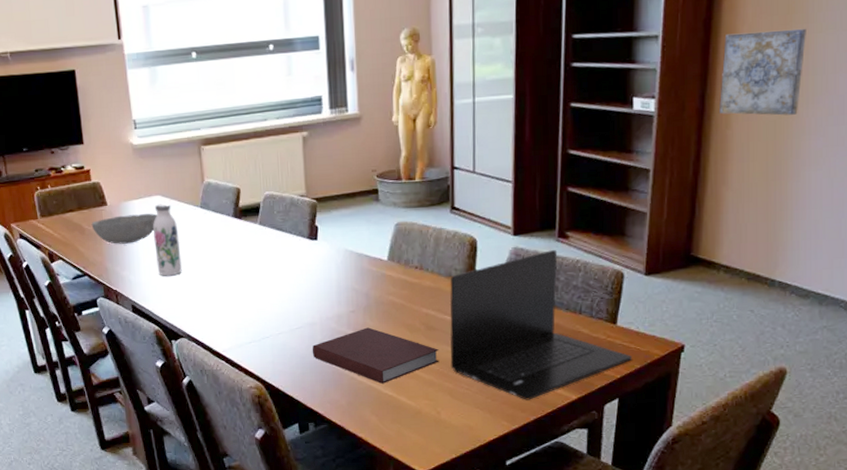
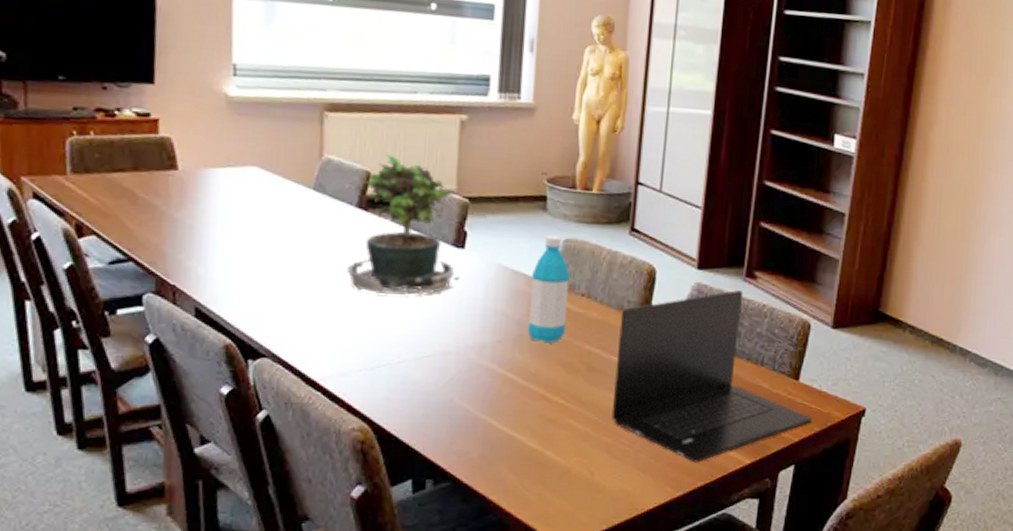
bowl: present [91,213,157,244] -> none [149,185,250,225]
water bottle: present [153,203,182,276] -> none [240,177,278,274]
potted plant: none [231,171,317,283] -> present [346,153,460,295]
notebook: present [312,327,439,384] -> none [441,362,600,434]
water bottle: none [373,221,406,310] -> present [527,236,570,344]
wall art: present [720,28,806,116] -> none [917,84,1000,177]

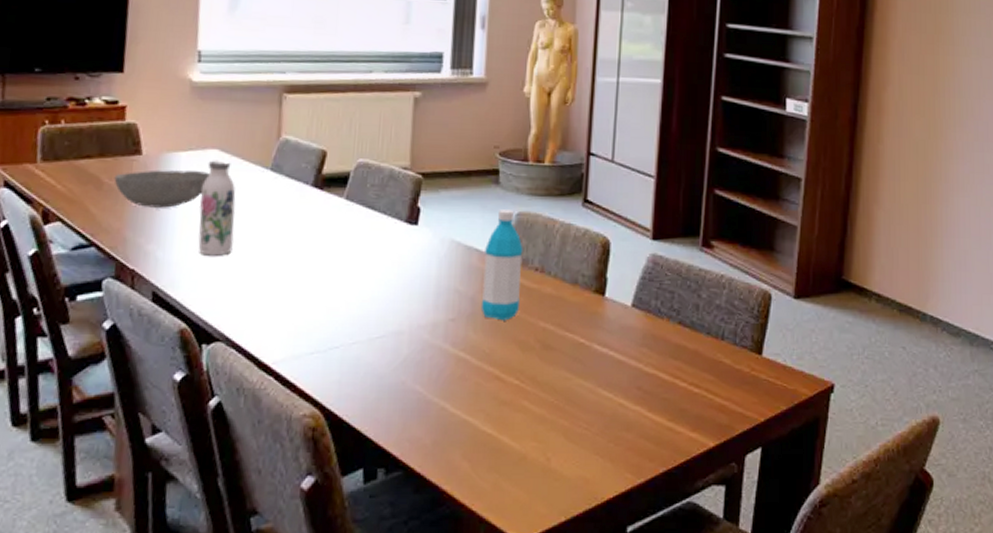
bowl: none [149,185,250,225] -> present [114,170,210,208]
water bottle: none [240,177,278,274] -> present [198,160,236,256]
potted plant: present [346,153,460,295] -> none [301,131,414,275]
laptop: present [611,290,812,463] -> none [568,261,778,446]

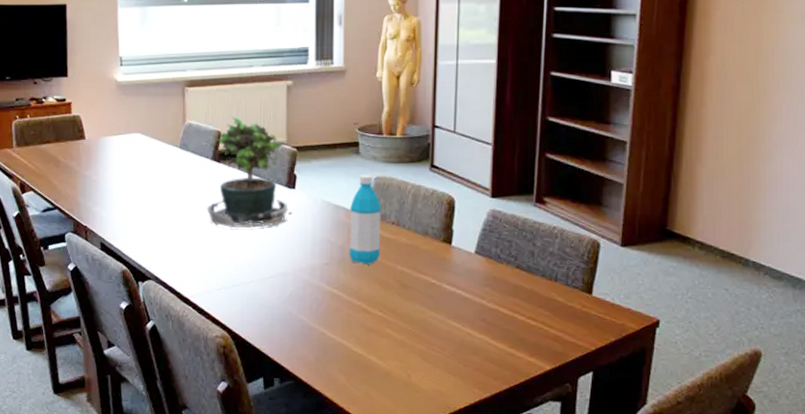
bowl: present [114,170,210,208] -> none [67,150,135,179]
water bottle: present [198,160,236,256] -> none [130,142,156,215]
potted plant: none [301,131,414,275] -> present [206,116,293,229]

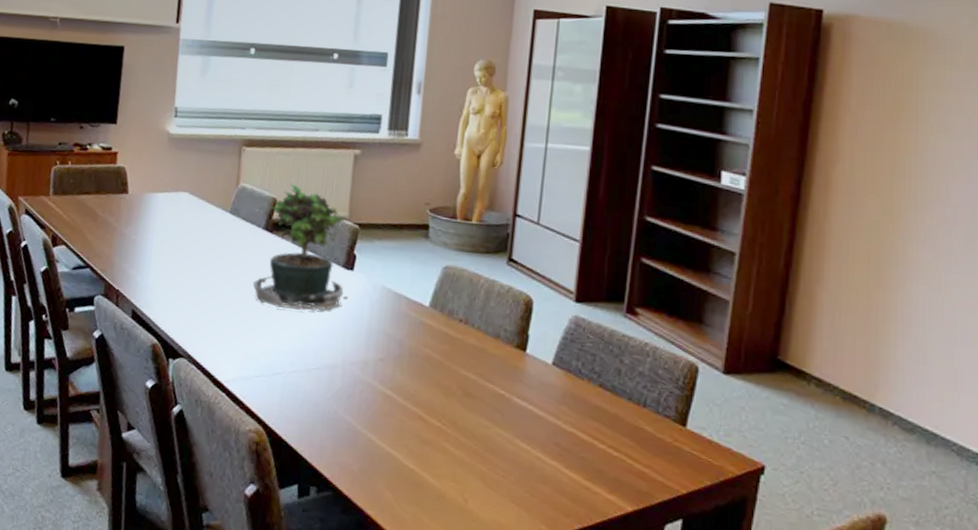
water bottle: present [348,175,381,265] -> none [407,262,449,366]

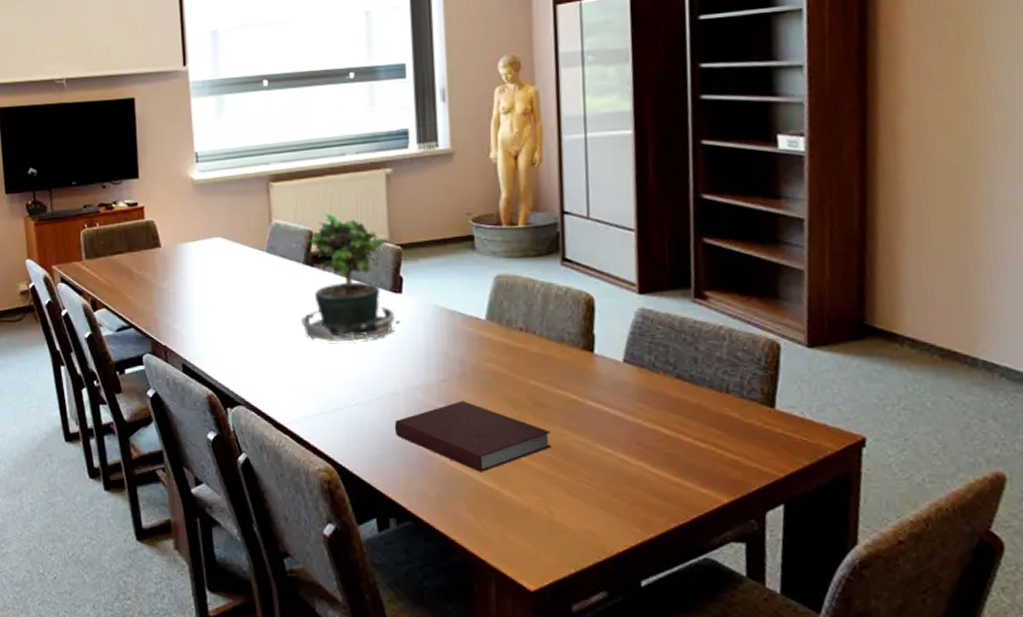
notebook: none [327,381,475,453] -> present [394,401,552,472]

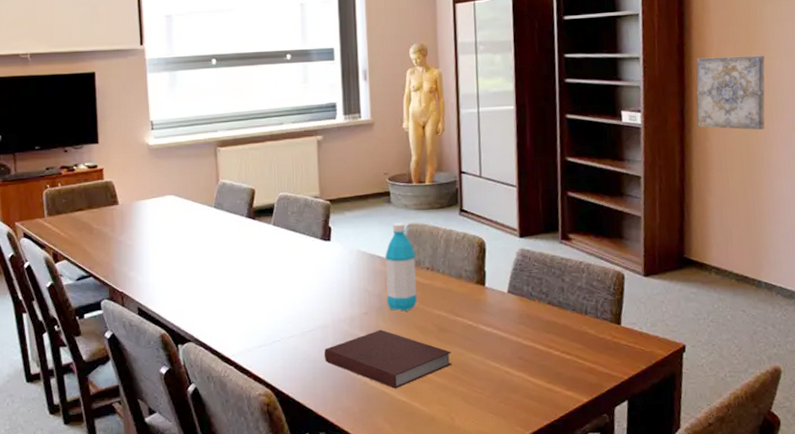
potted plant: present [300,212,401,342] -> none [243,173,330,284]
water bottle: none [468,273,508,380] -> present [385,223,418,312]
wall art: none [884,58,986,158] -> present [696,55,765,130]

